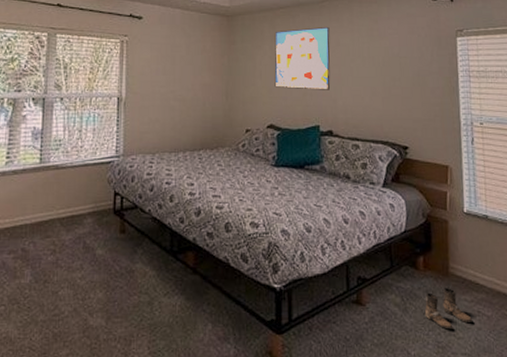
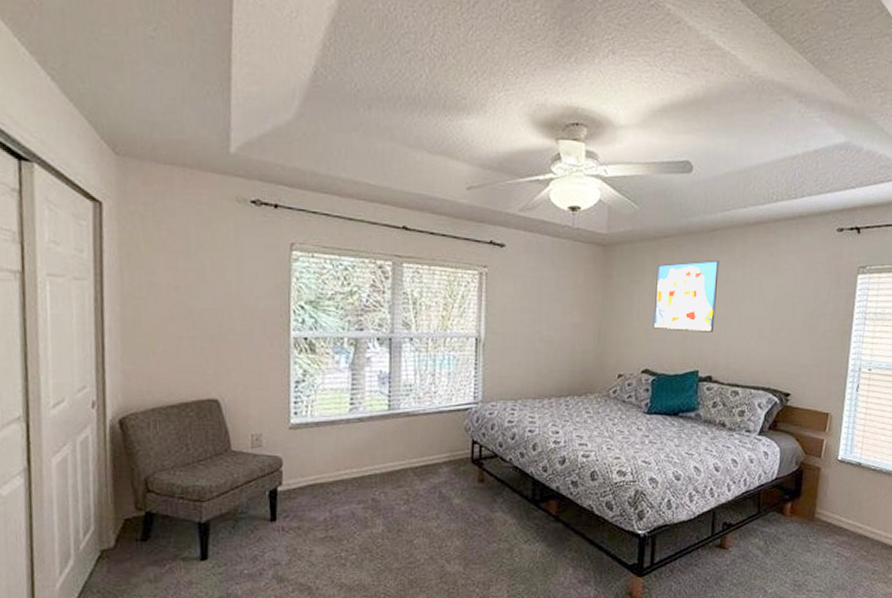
boots: present [424,287,473,330] -> none [785,531,832,570]

